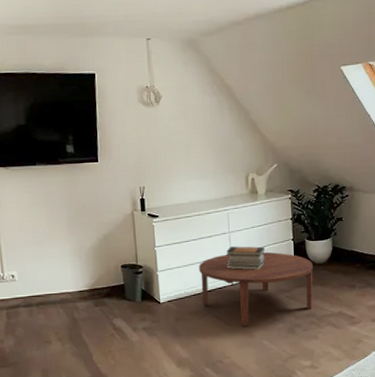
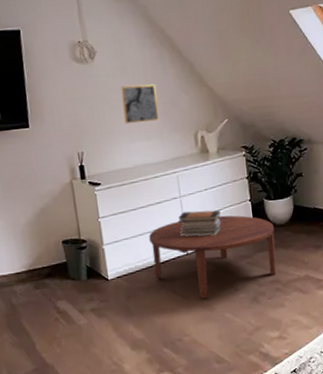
wall art: none [181,128,214,164] -> present [120,84,159,124]

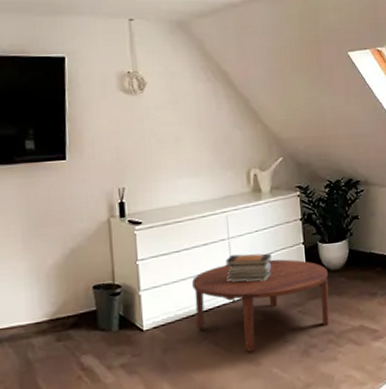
wall art: present [120,84,159,124] -> none [170,118,210,160]

